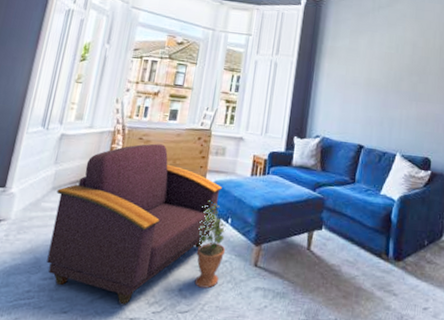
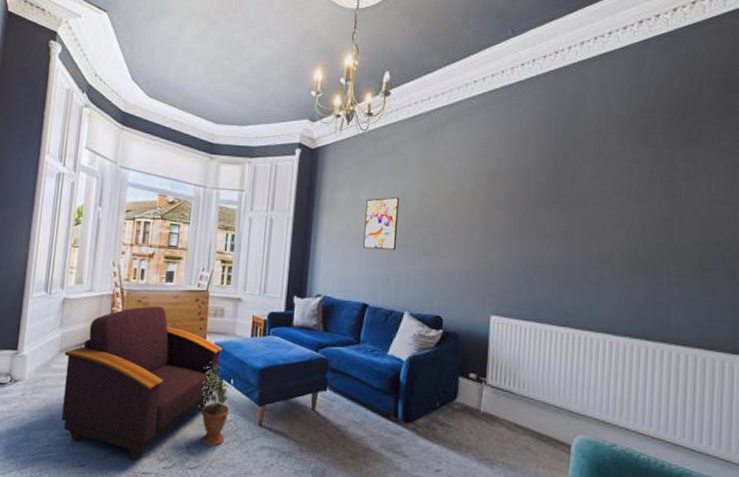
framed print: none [360,47,394,96] -> present [363,196,400,251]

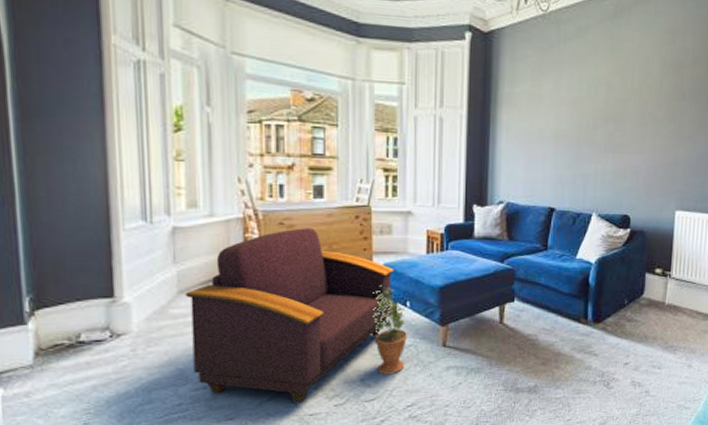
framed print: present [363,196,400,251] -> none [547,89,586,149]

